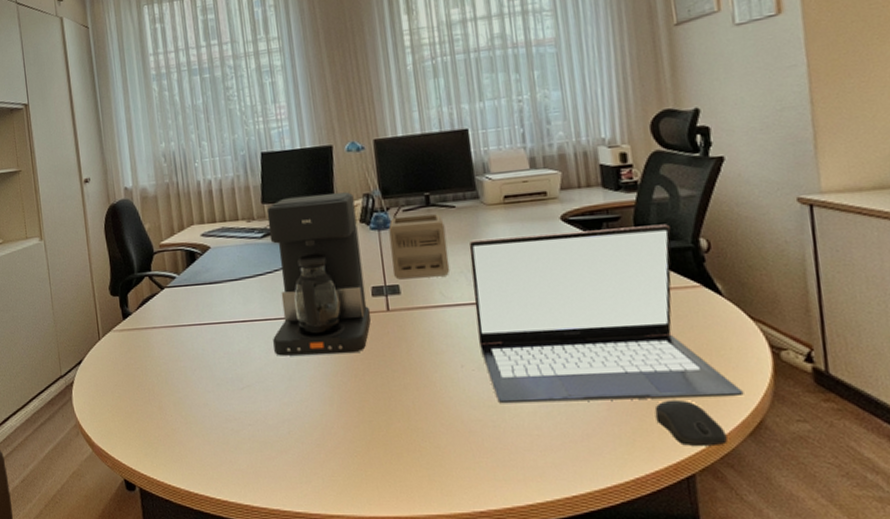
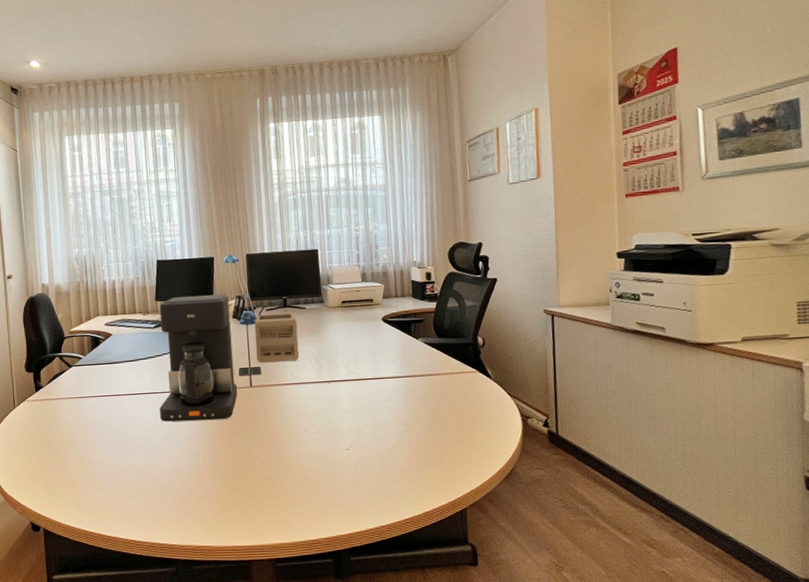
laptop: present [468,224,744,404] -> none [314,326,502,458]
computer mouse: present [654,399,728,447] -> none [441,454,489,488]

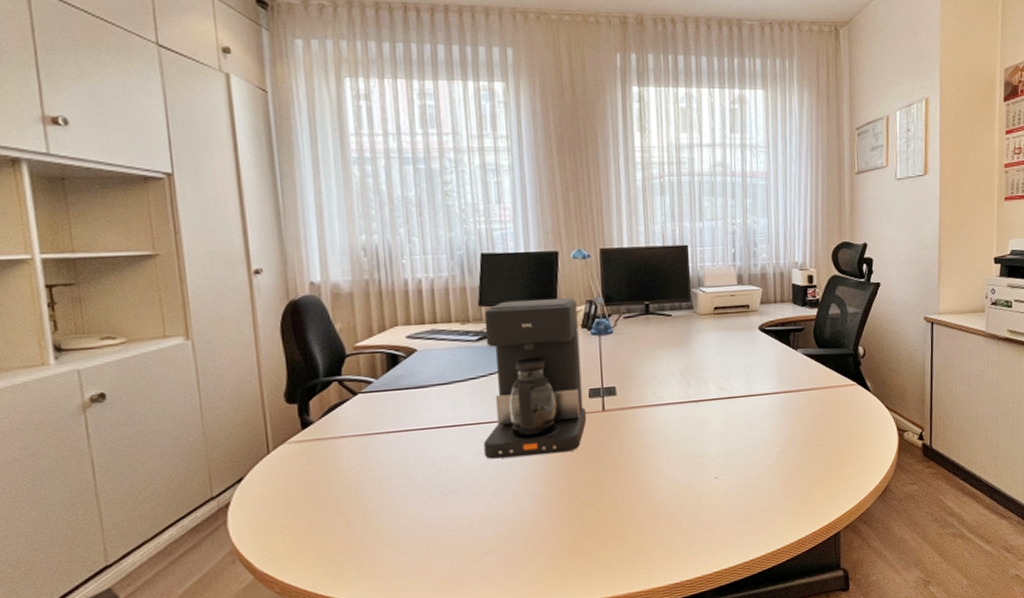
desk organizer: present [254,313,300,363] -> none [609,322,663,382]

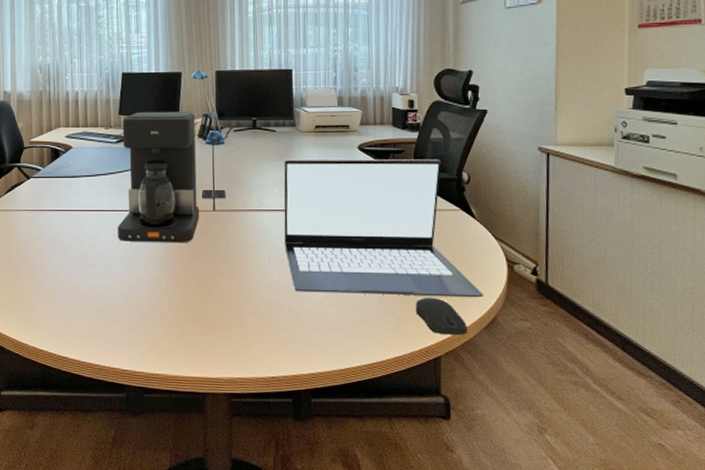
laptop: none [681,335,878,489] -> present [283,159,484,298]
computer mouse: none [816,474,864,510] -> present [415,297,468,336]

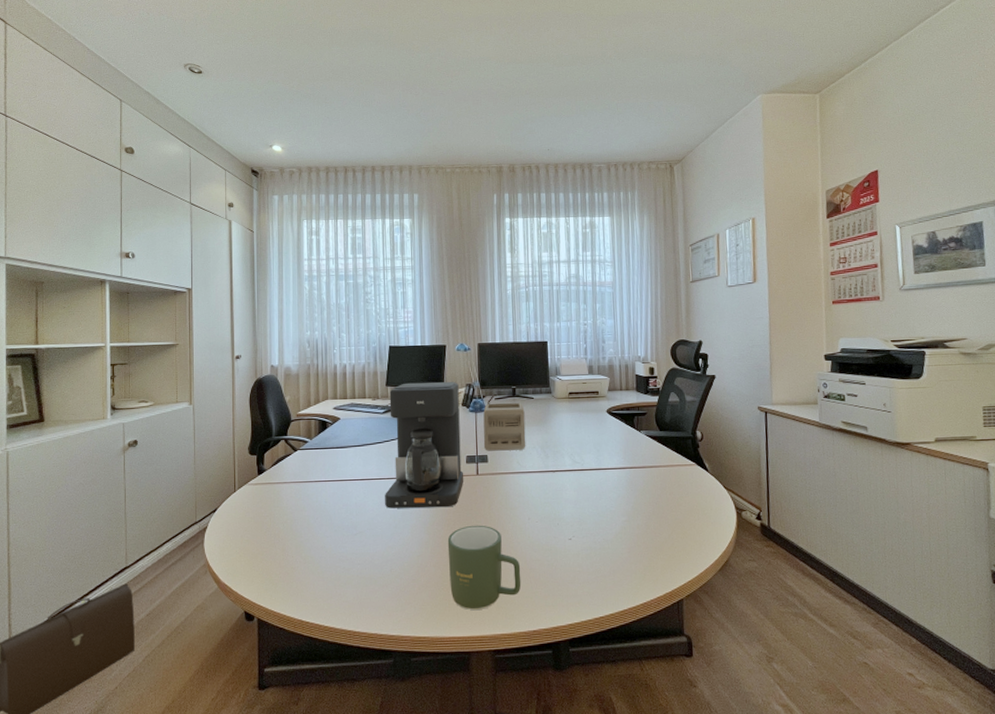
mug: none [182,263,260,352] -> present [447,525,521,611]
desk organizer: none [221,135,267,186] -> present [483,402,526,451]
laptop: present [283,159,484,298] -> none [541,420,718,548]
computer mouse: present [415,297,468,336] -> none [660,545,705,579]

